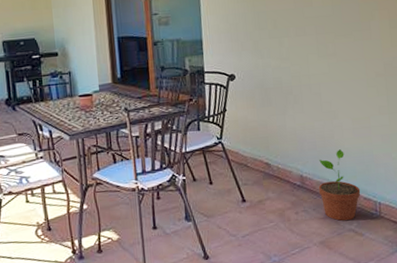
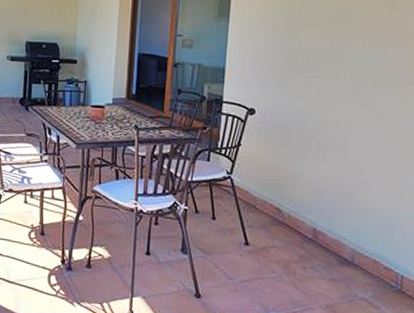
potted plant: present [318,149,361,221] -> none [332,208,381,289]

